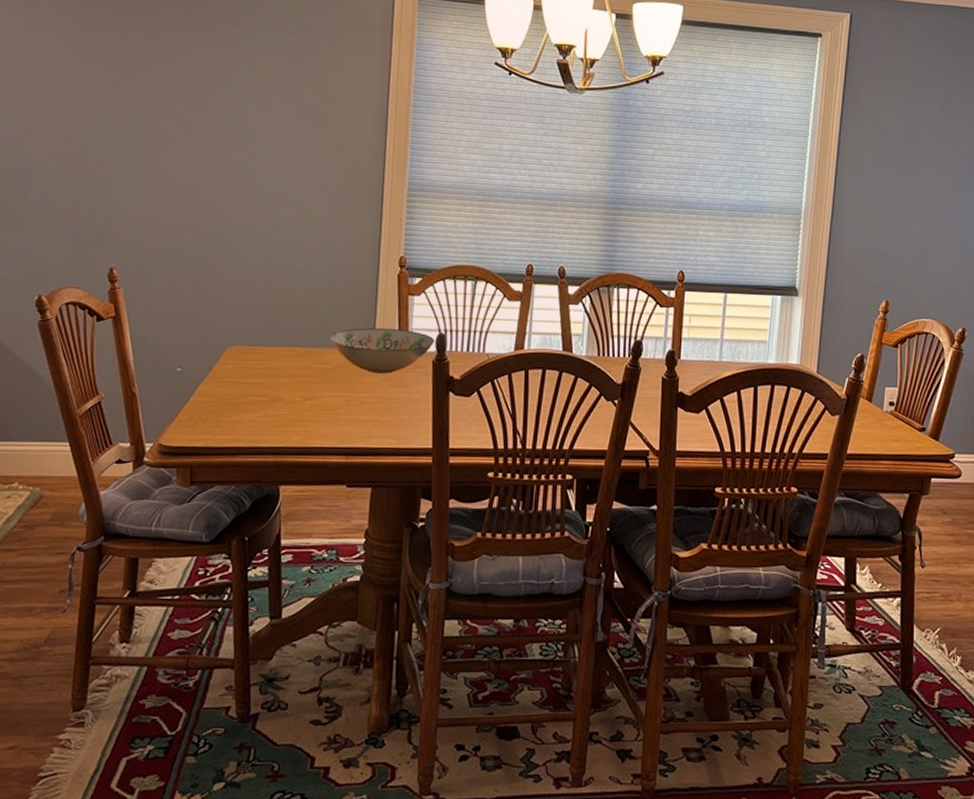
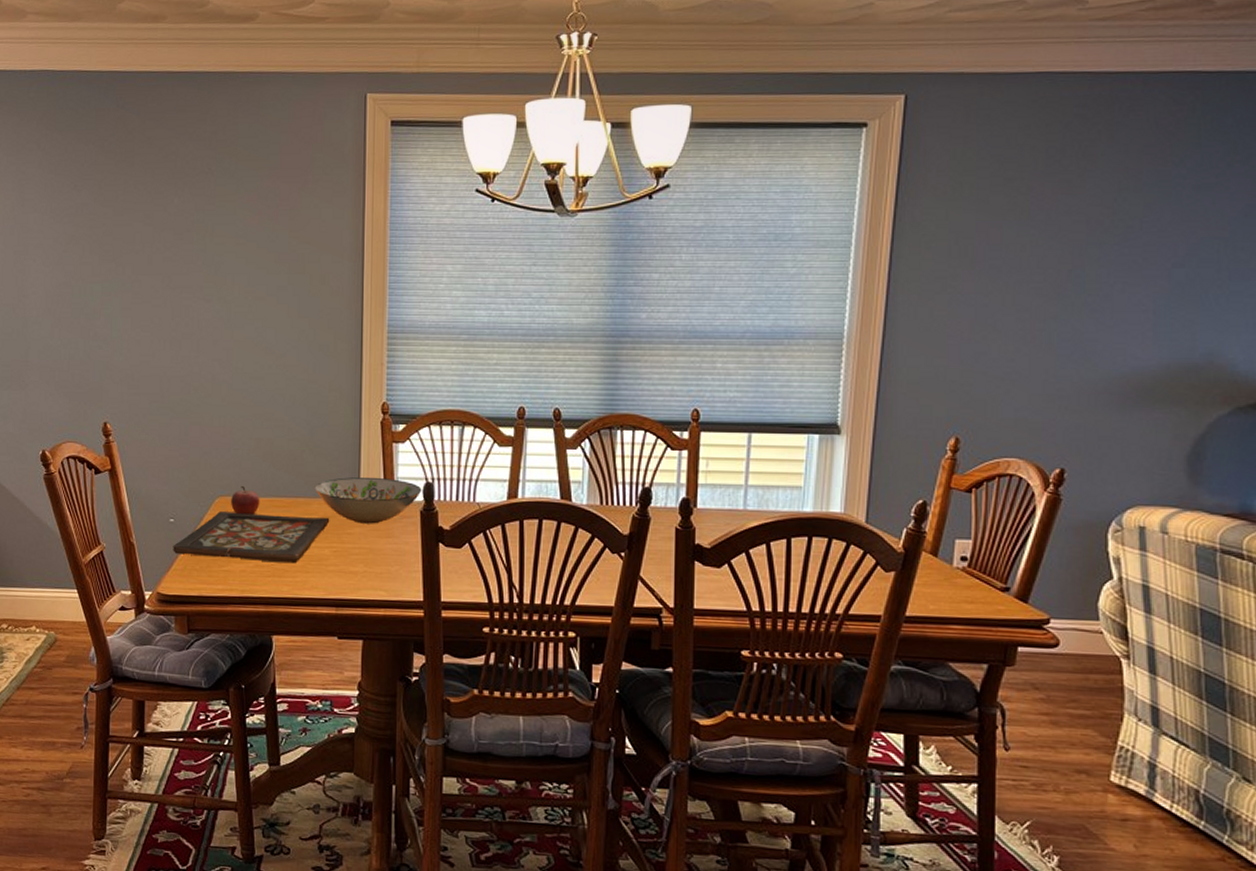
decorative tray: none [178,361,344,413] -> present [173,511,330,564]
fruit: none [243,334,274,365] -> present [231,485,260,515]

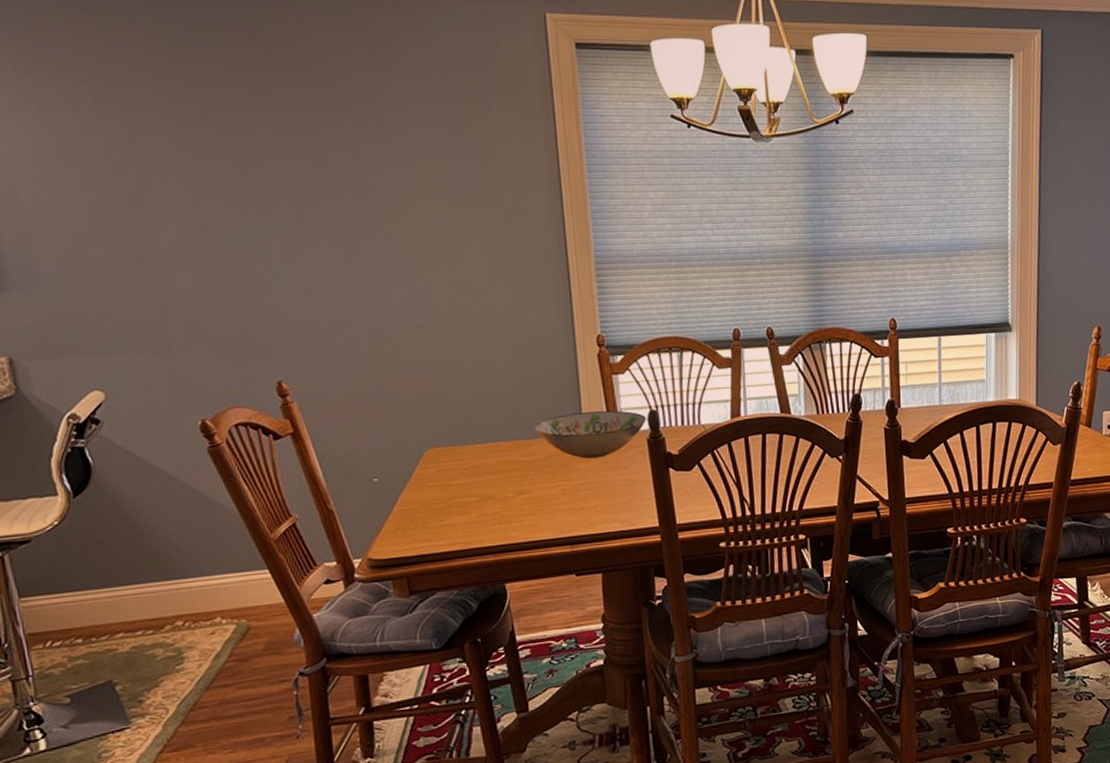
decorative tray: present [173,511,330,564] -> none [380,457,555,515]
fruit: present [231,485,260,515] -> none [442,433,476,465]

